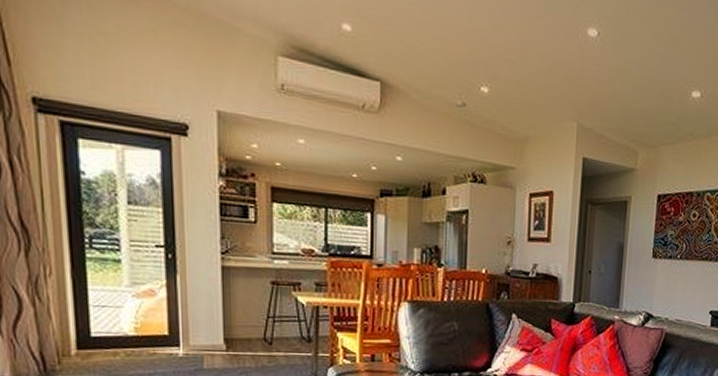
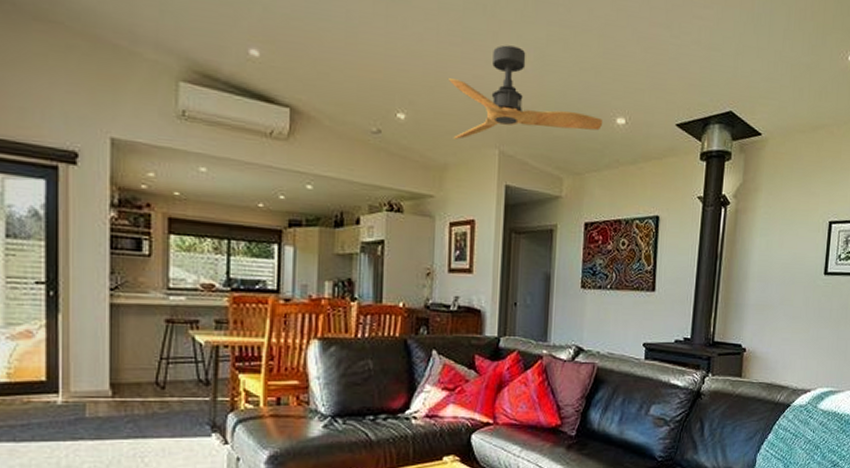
ceiling fan: none [530,18,679,113] -> present [449,45,603,139]

